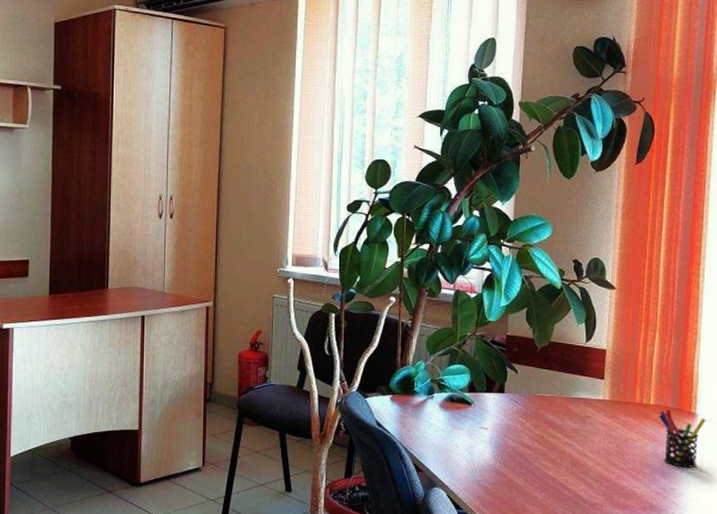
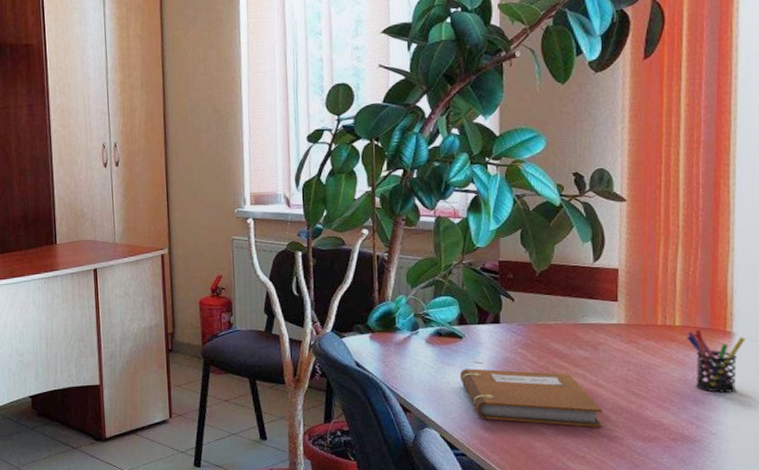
notebook: none [467,433,586,494] -> present [460,368,602,427]

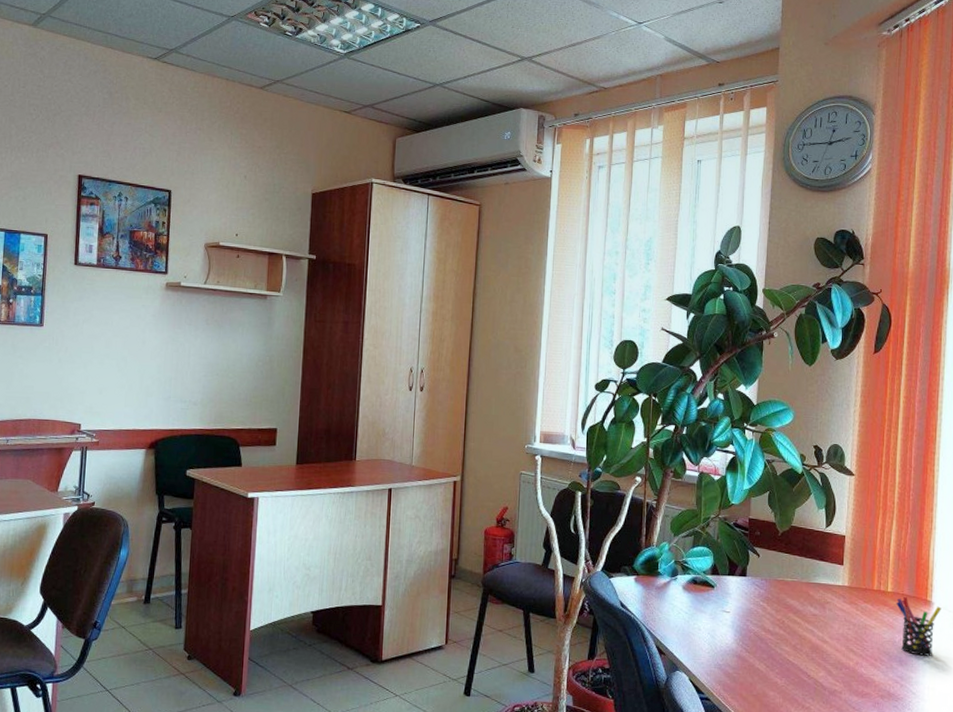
notebook: present [460,368,602,427] -> none [710,617,826,680]

